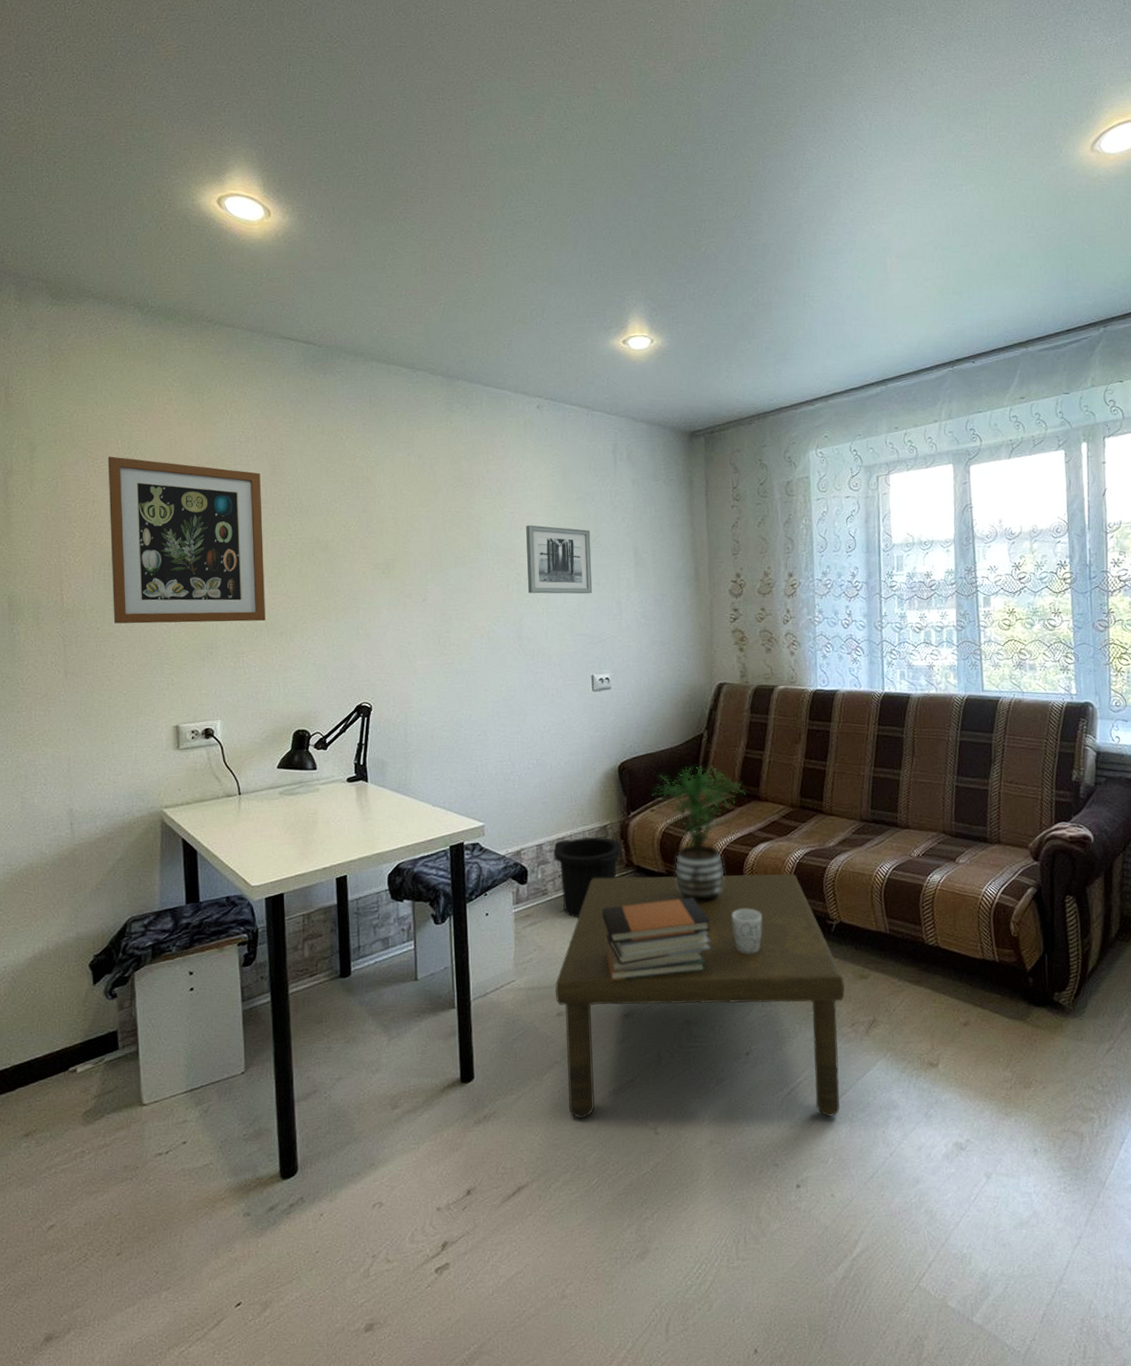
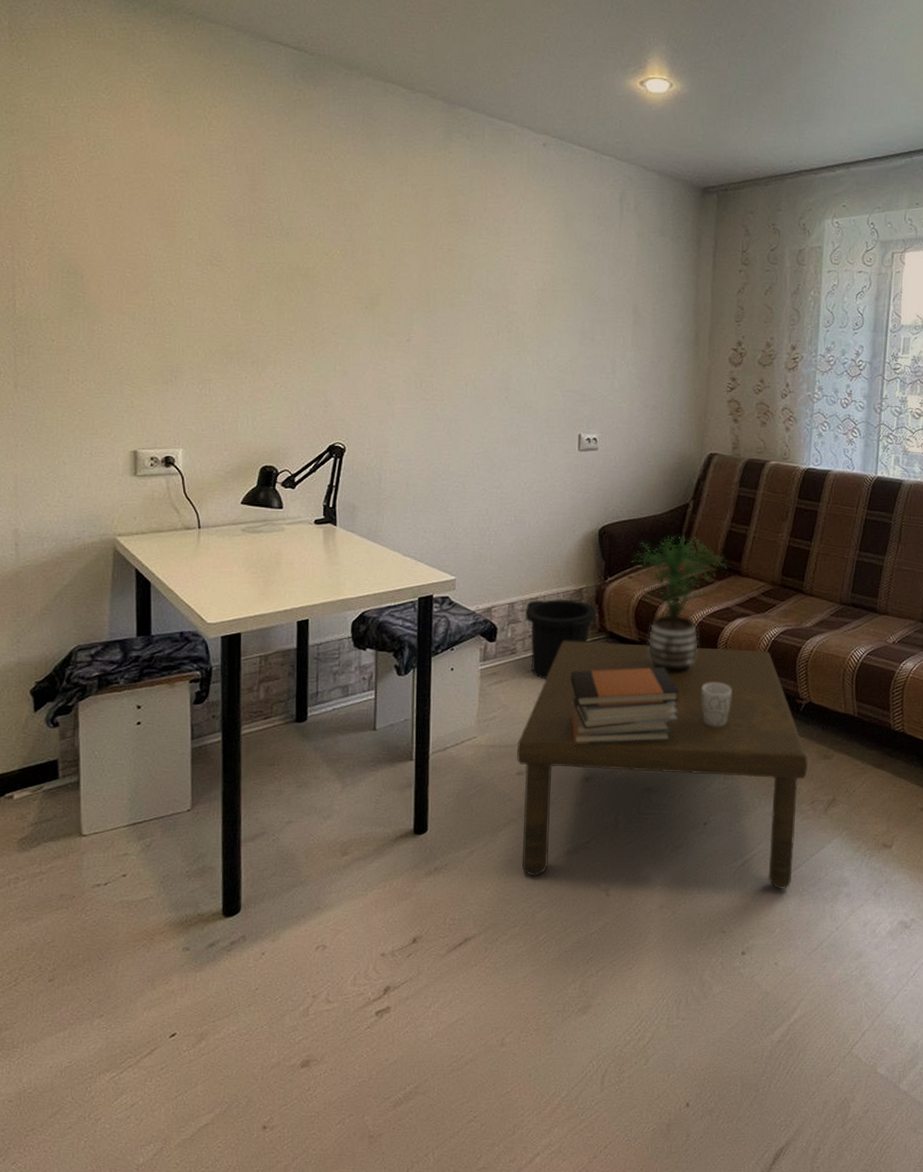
wall art: present [107,456,266,624] -> none [70,154,239,347]
wall art: present [526,525,593,594] -> none [519,271,589,349]

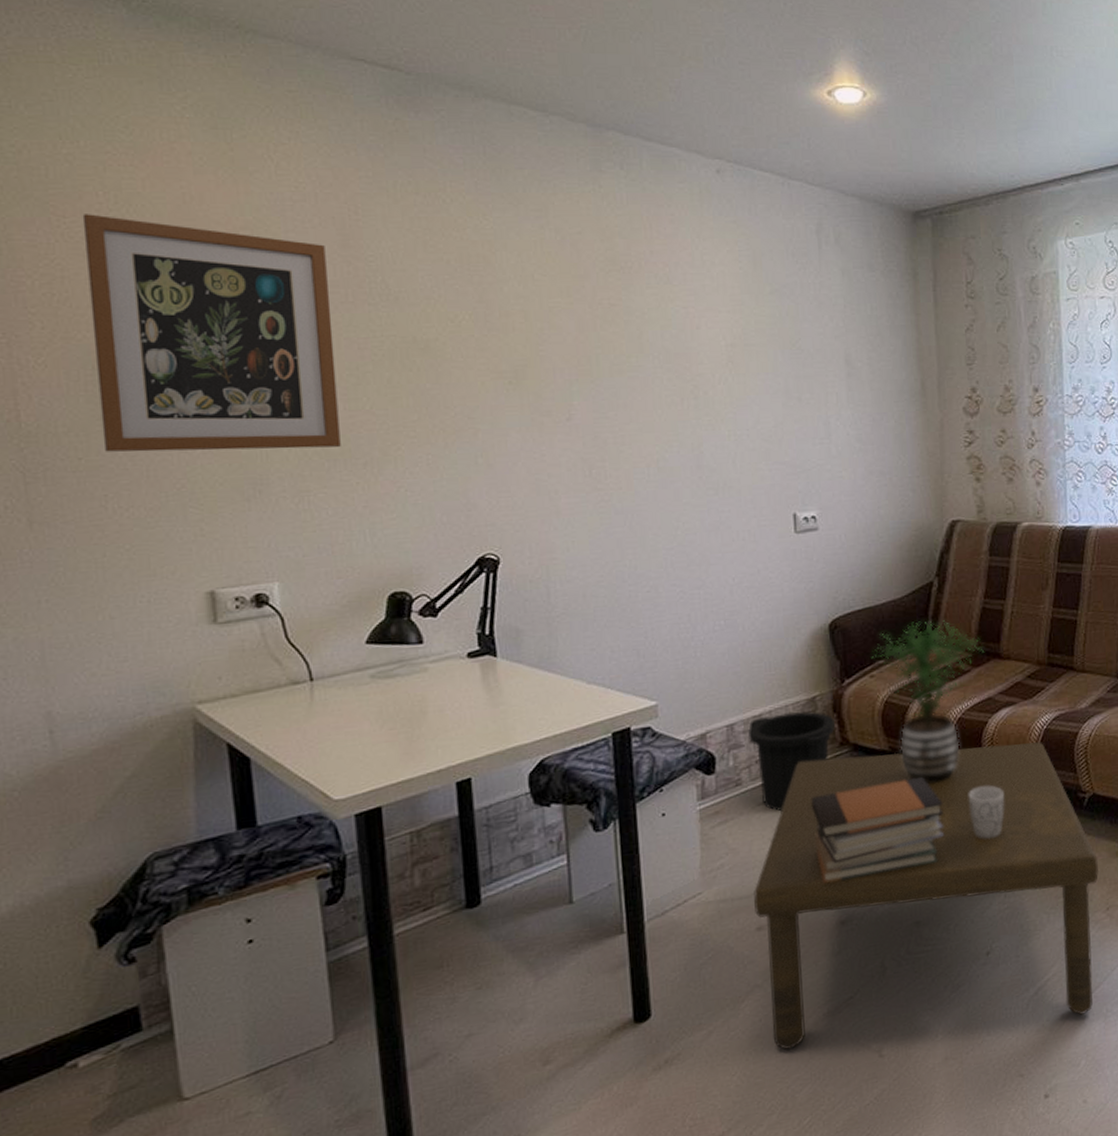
wall art: none [70,154,239,347] -> present [82,214,341,452]

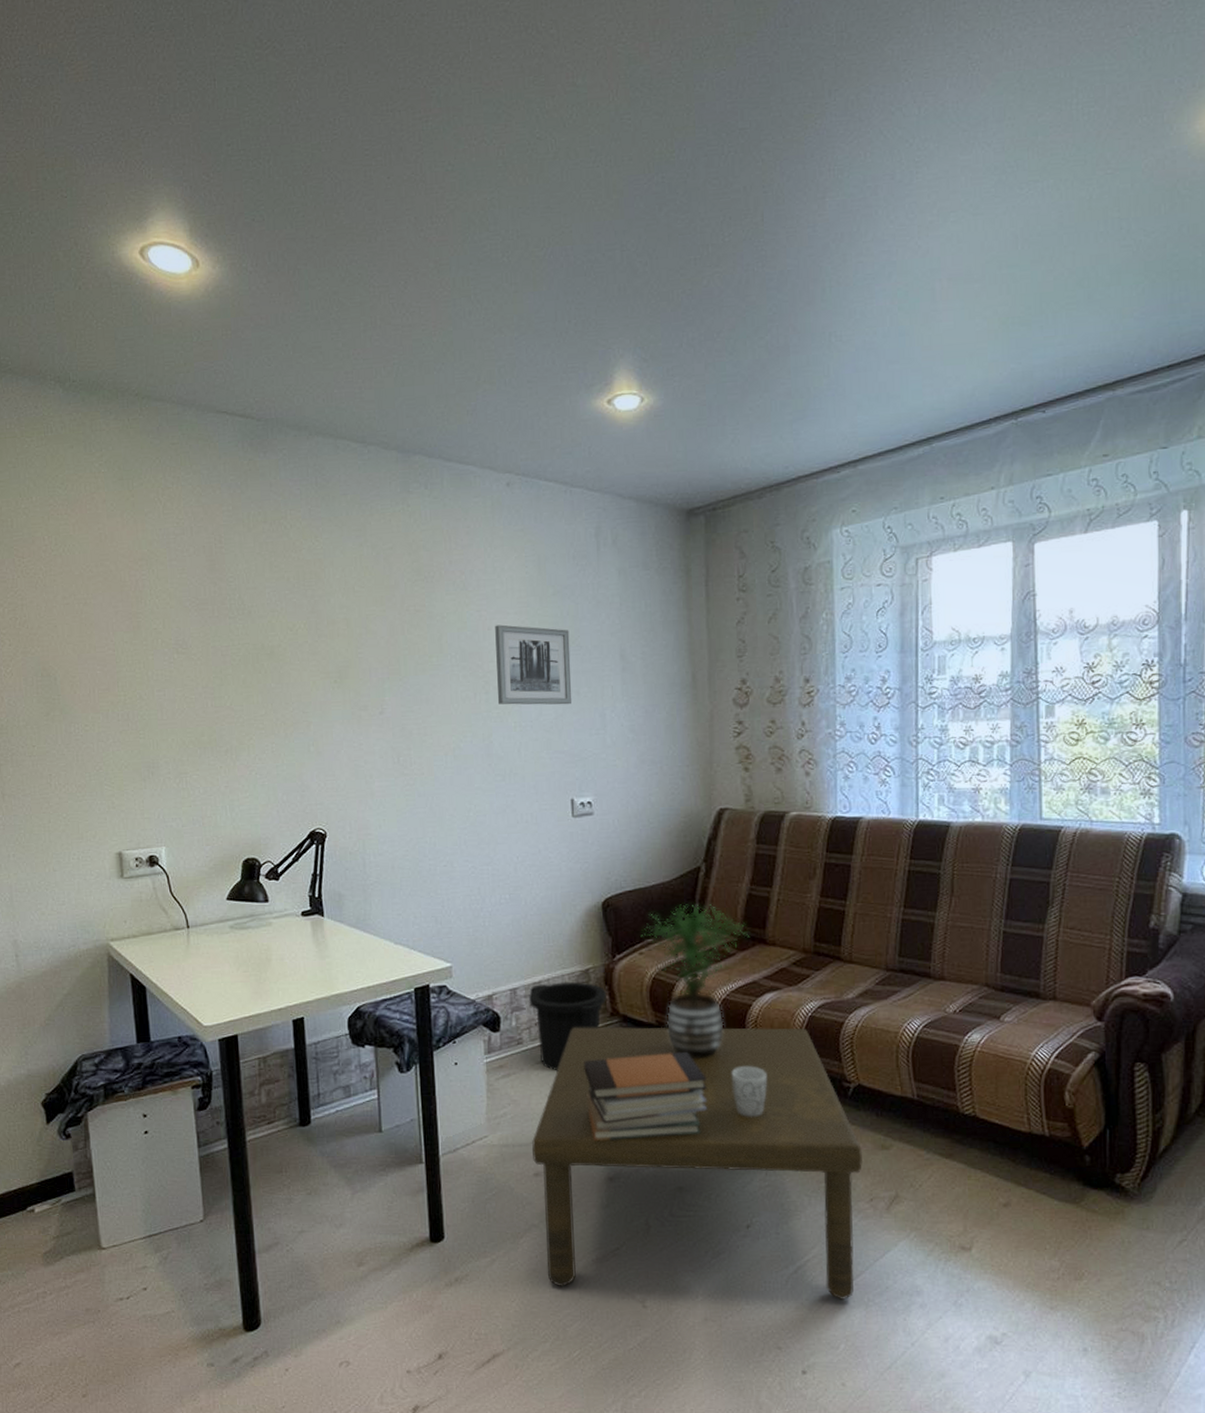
wall art: present [82,214,341,452] -> none [34,554,209,741]
wall art: none [705,323,793,412] -> present [495,624,572,705]

